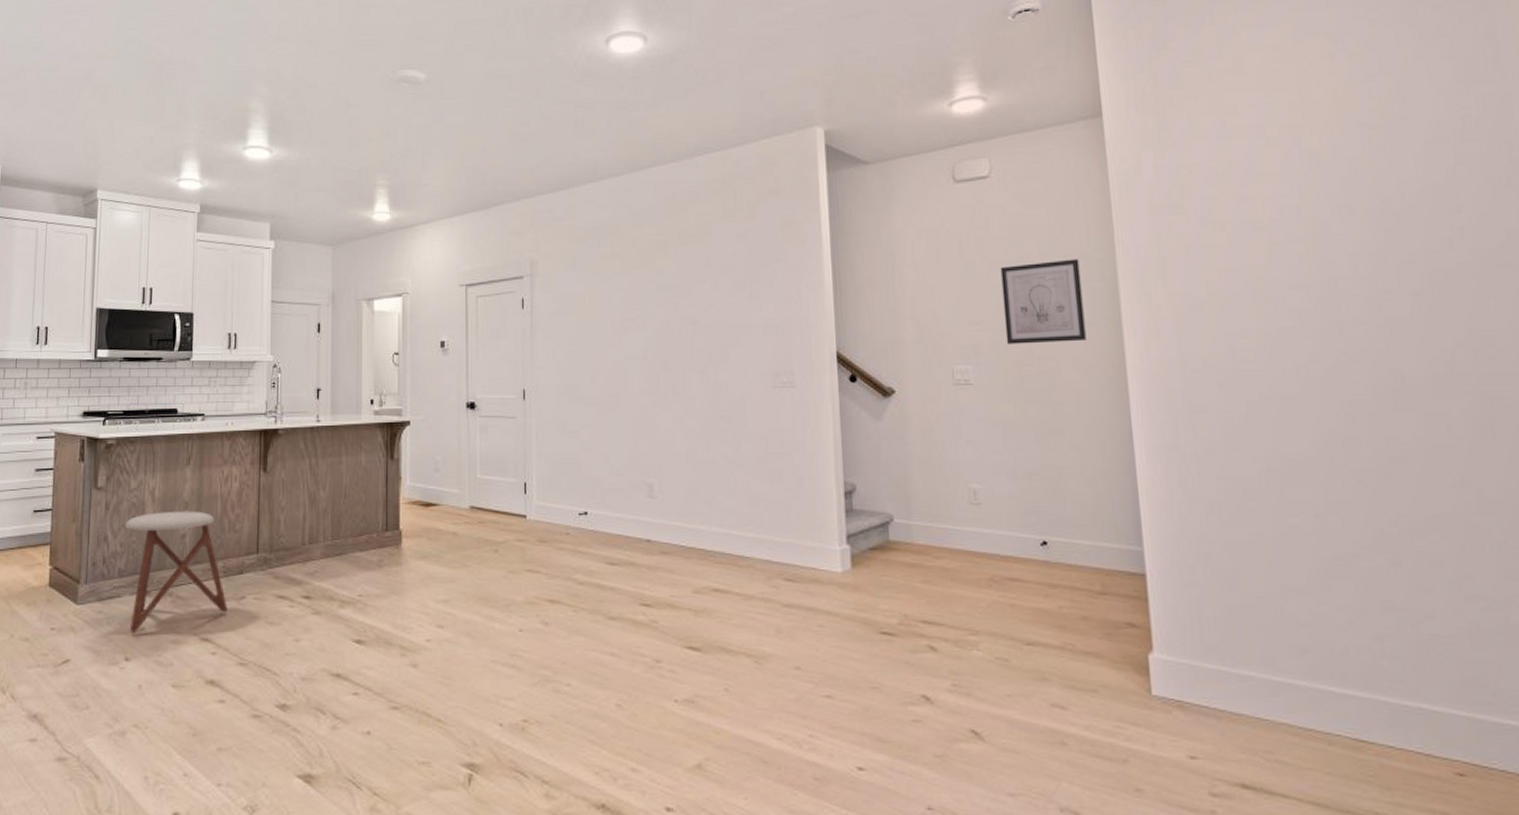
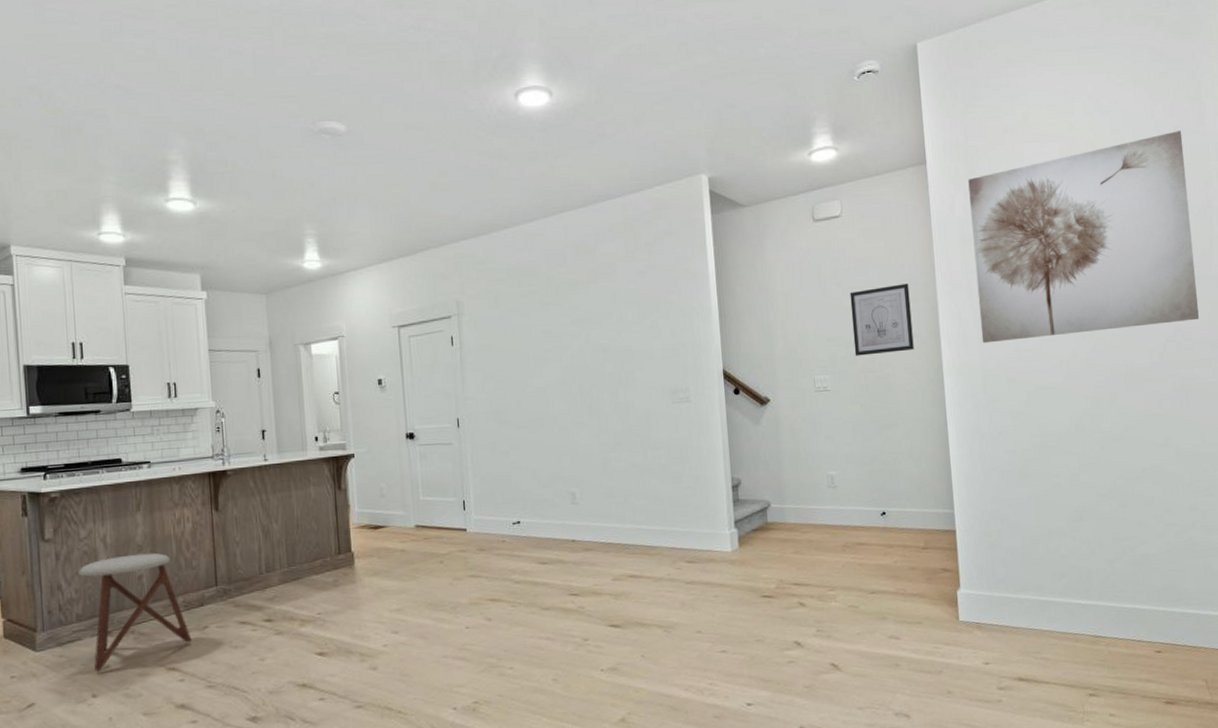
wall art: none [1159,77,1506,337] -> present [968,131,1199,344]

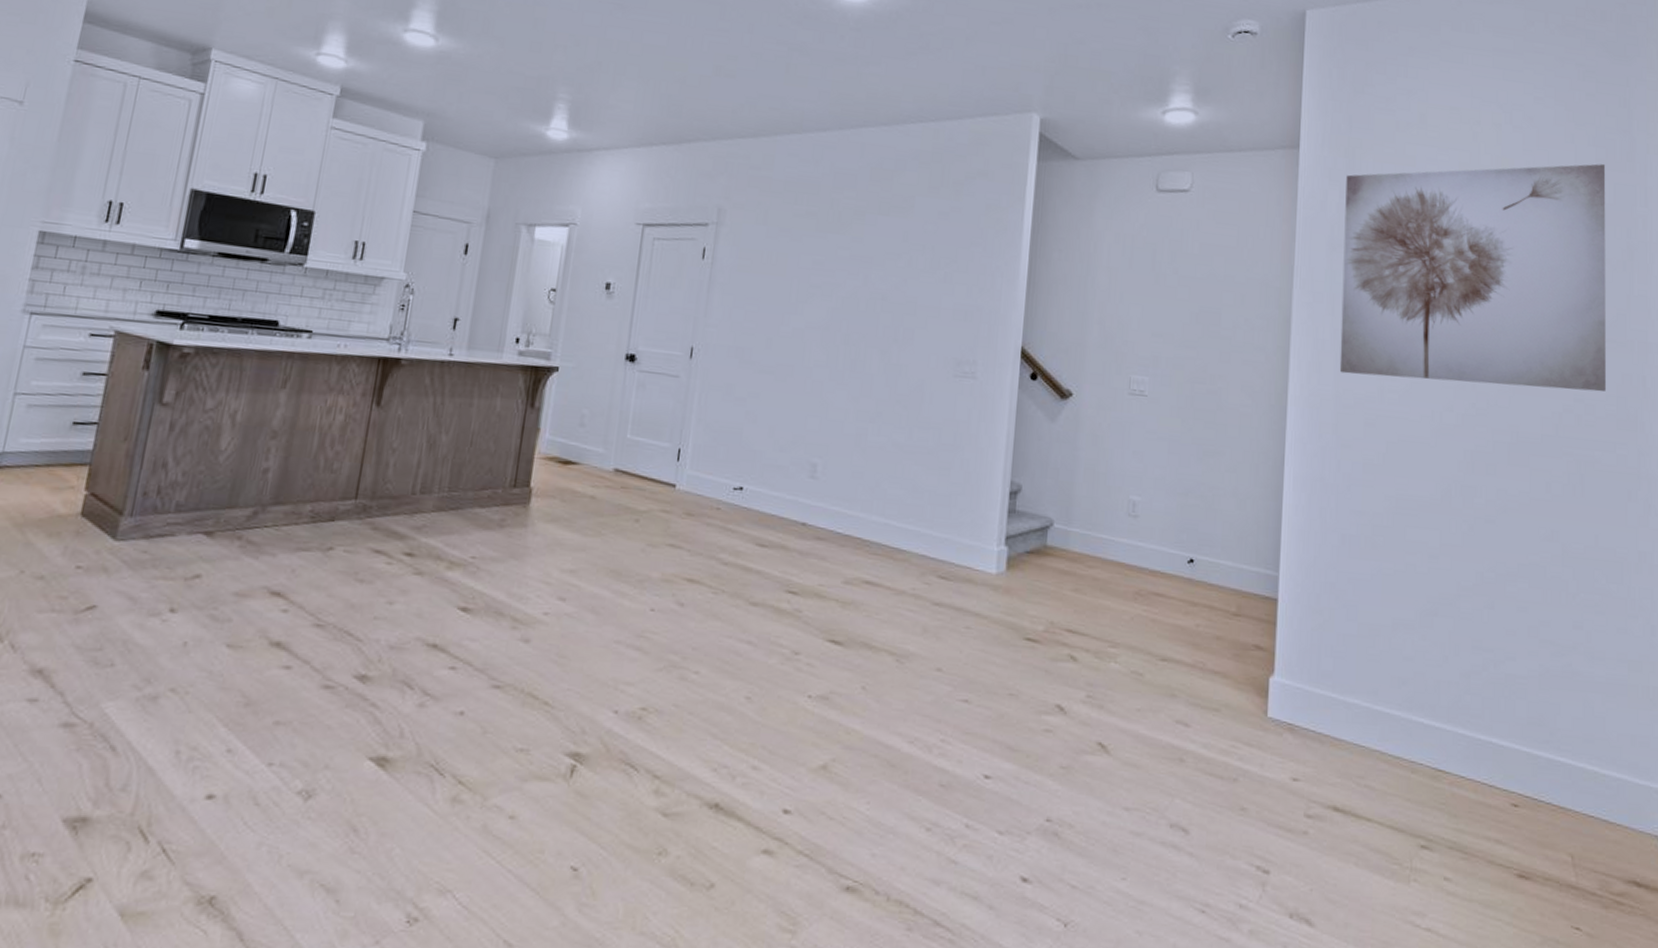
stool: present [78,553,192,672] -> none [181,439,311,581]
wall art: present [850,283,914,356] -> none [1183,282,1260,365]

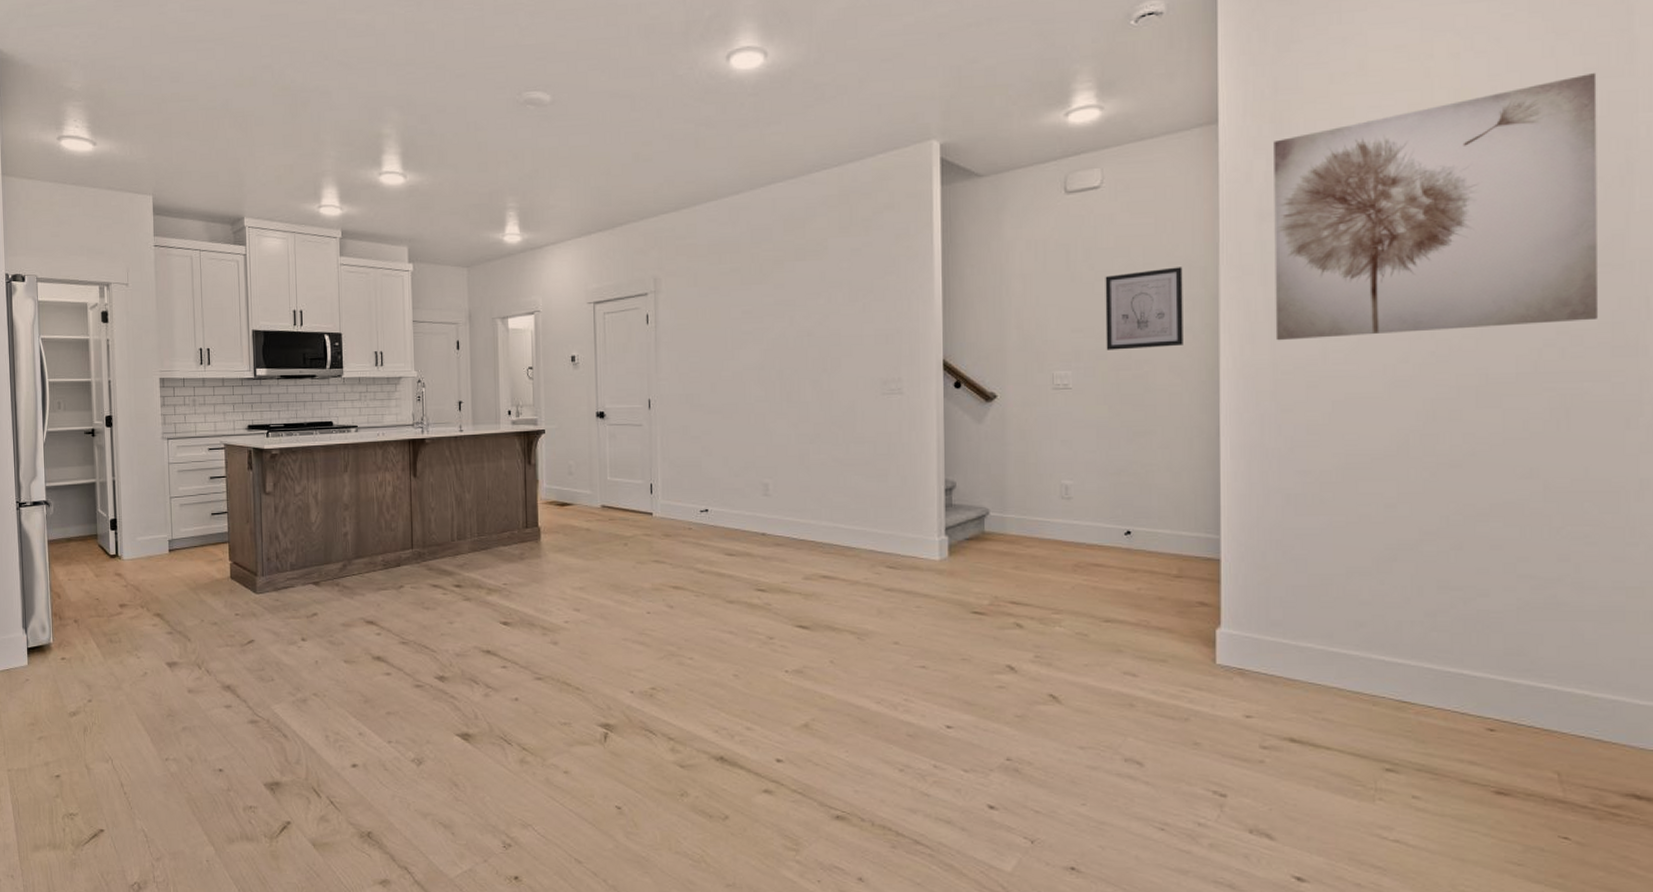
wall art: none [1183,282,1260,365] -> present [1105,267,1183,350]

